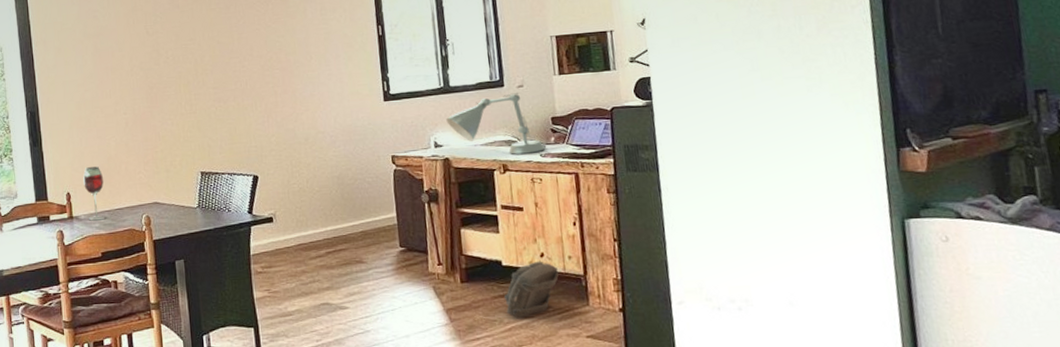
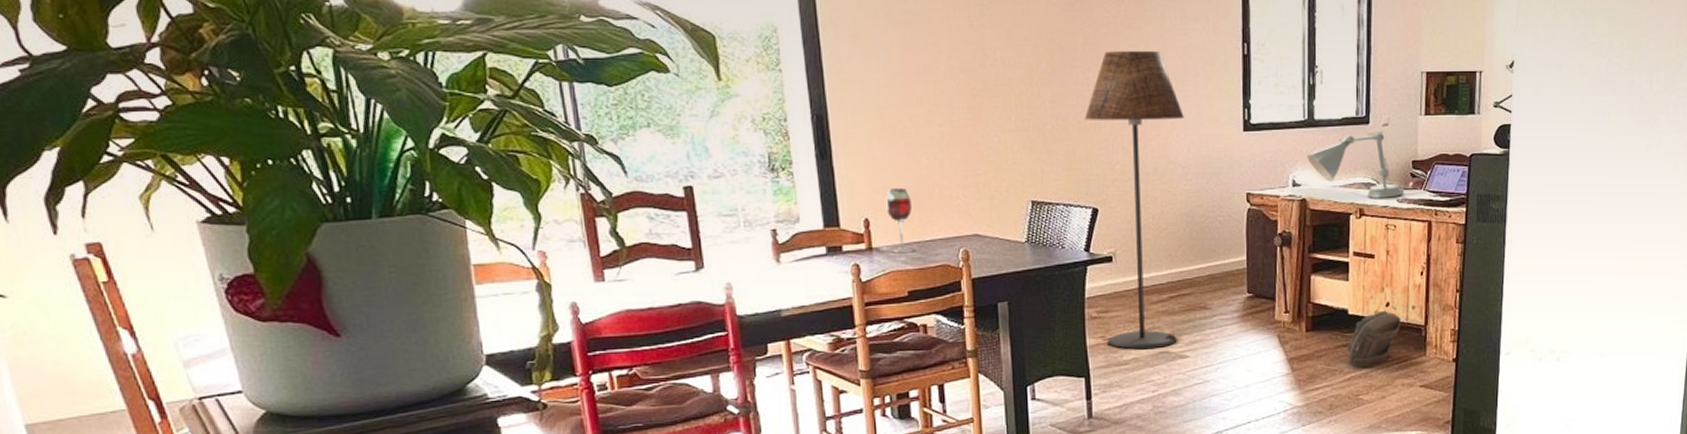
floor lamp: none [242,39,337,302] -> present [1084,50,1184,350]

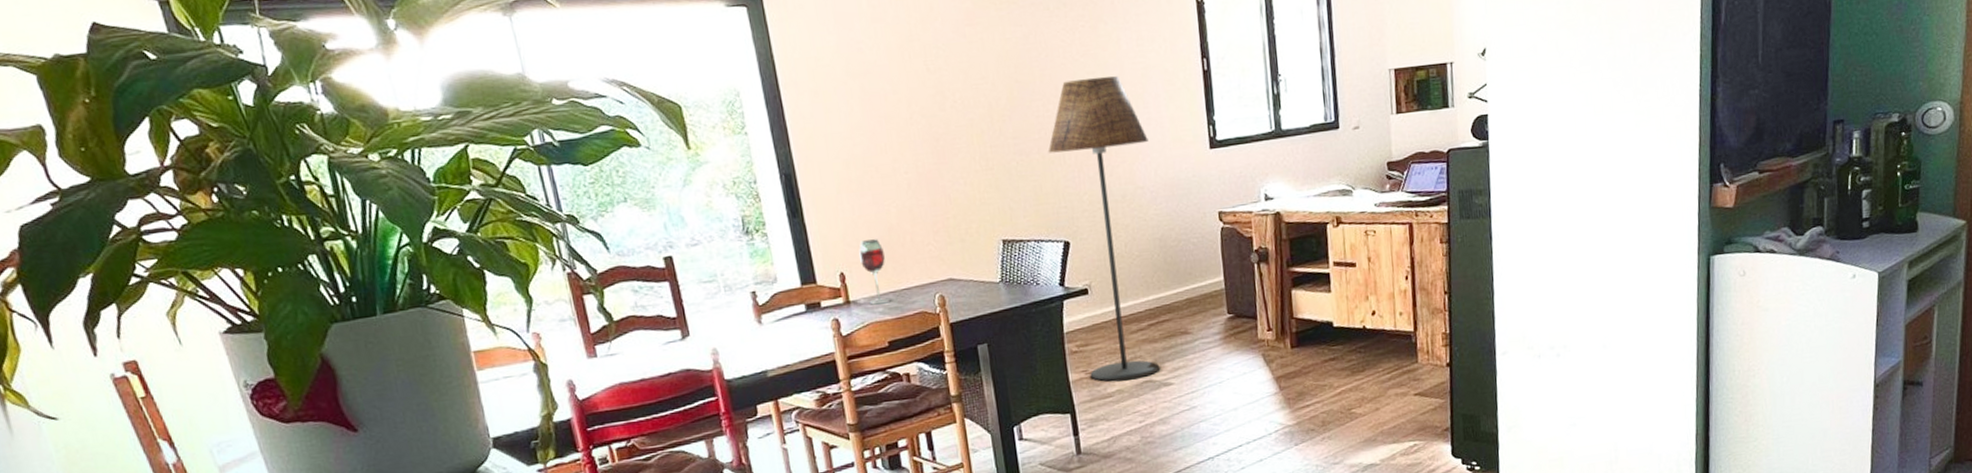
desk lamp: present [1307,132,1405,198] -> none [1277,135,1382,205]
backpack: present [1347,310,1402,368] -> none [1335,319,1390,381]

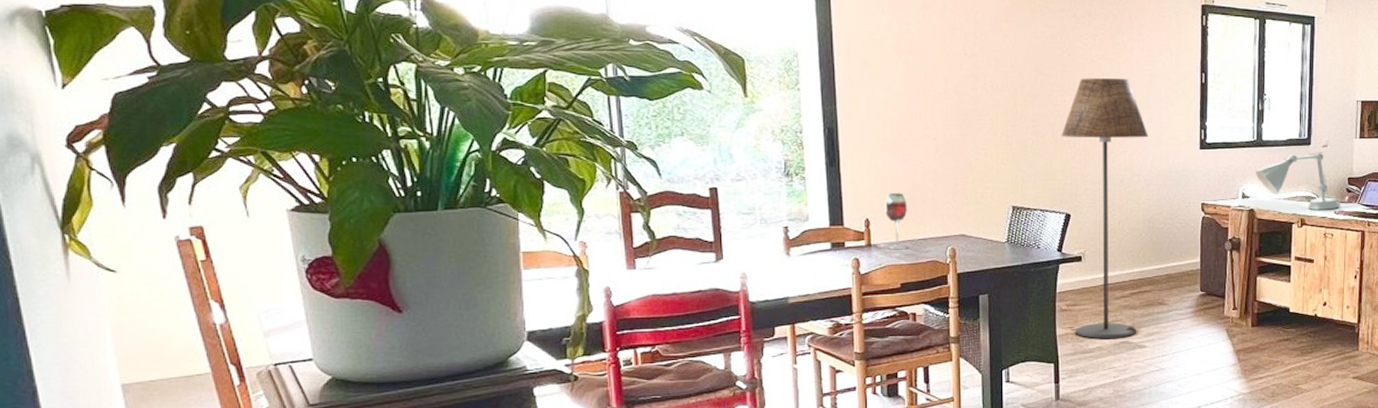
desk lamp: none [1277,135,1382,205] -> present [1255,152,1341,210]

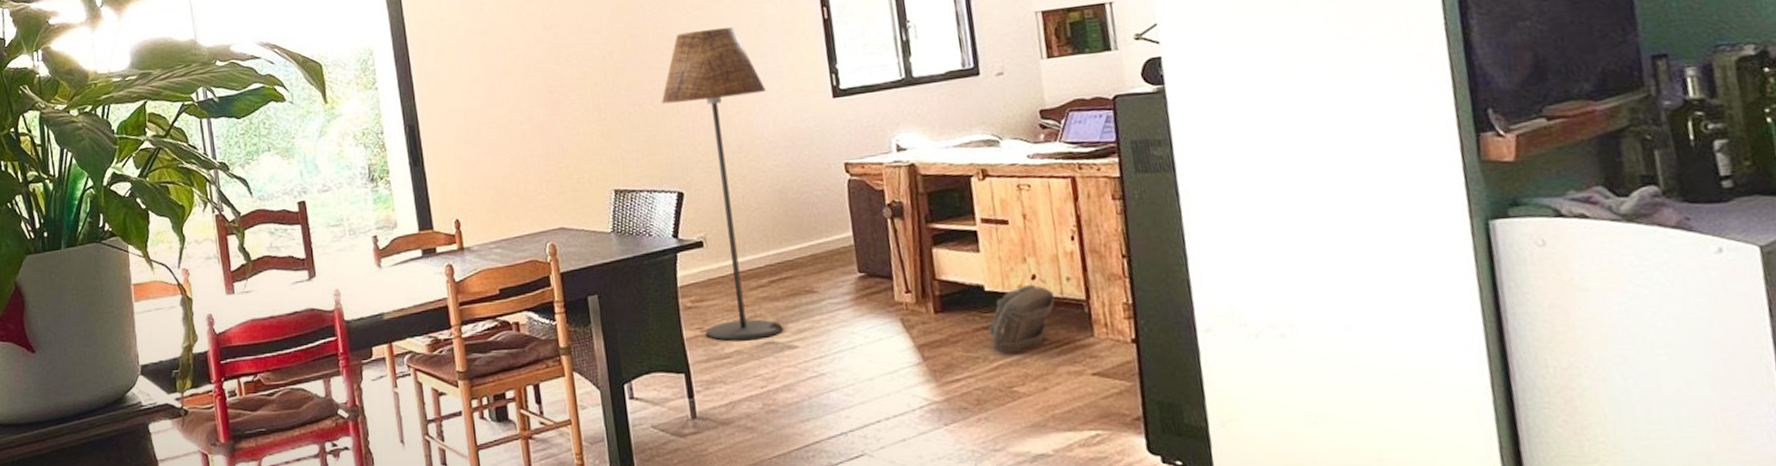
wineglass: present [885,193,907,250] -> none [474,187,503,252]
desk lamp: present [1255,152,1341,210] -> none [910,82,1035,157]
backpack: none [1288,309,1337,360] -> present [988,284,1056,354]

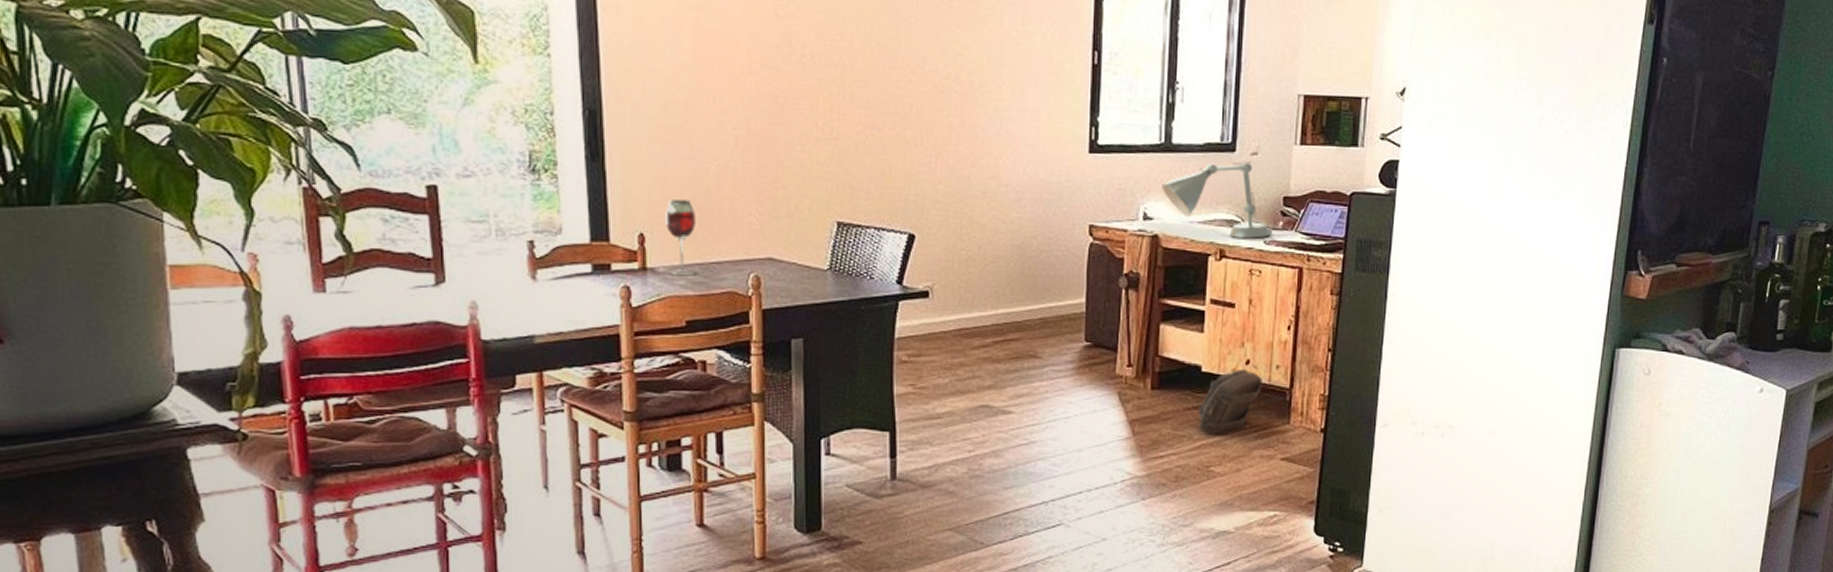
wineglass: none [474,187,503,252] -> present [666,200,695,276]
floor lamp: present [661,27,783,341] -> none [903,52,1021,402]
desk lamp: none [910,82,1035,157] -> present [1162,161,1273,239]

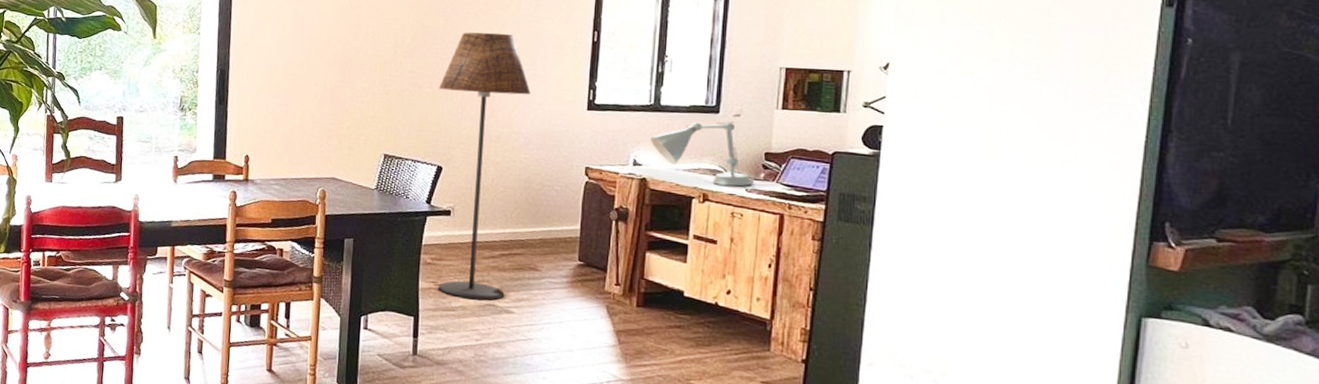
wineglass: present [666,200,695,276] -> none [263,133,284,188]
floor lamp: none [903,52,1021,402] -> present [438,32,531,301]
backpack: present [1198,369,1264,434] -> none [680,297,744,352]

